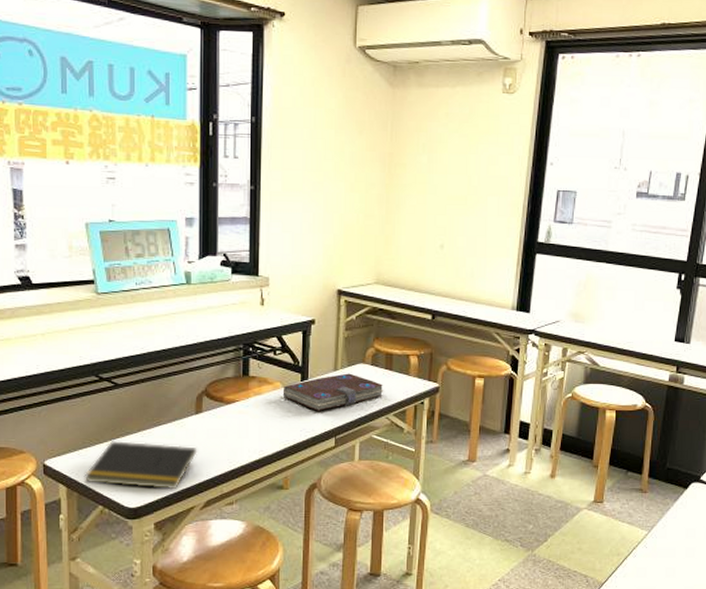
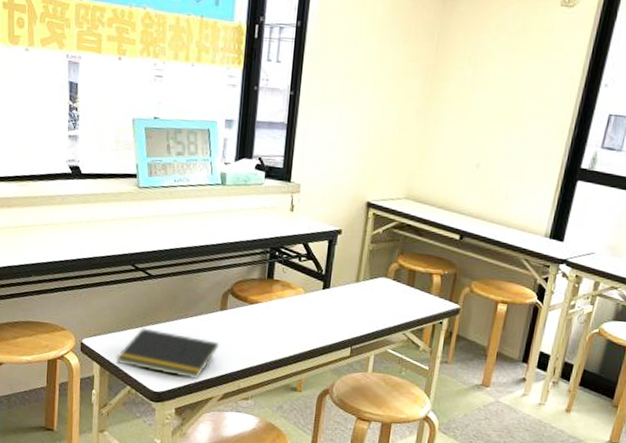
book: present [282,373,384,411] -> none [304,285,404,320]

